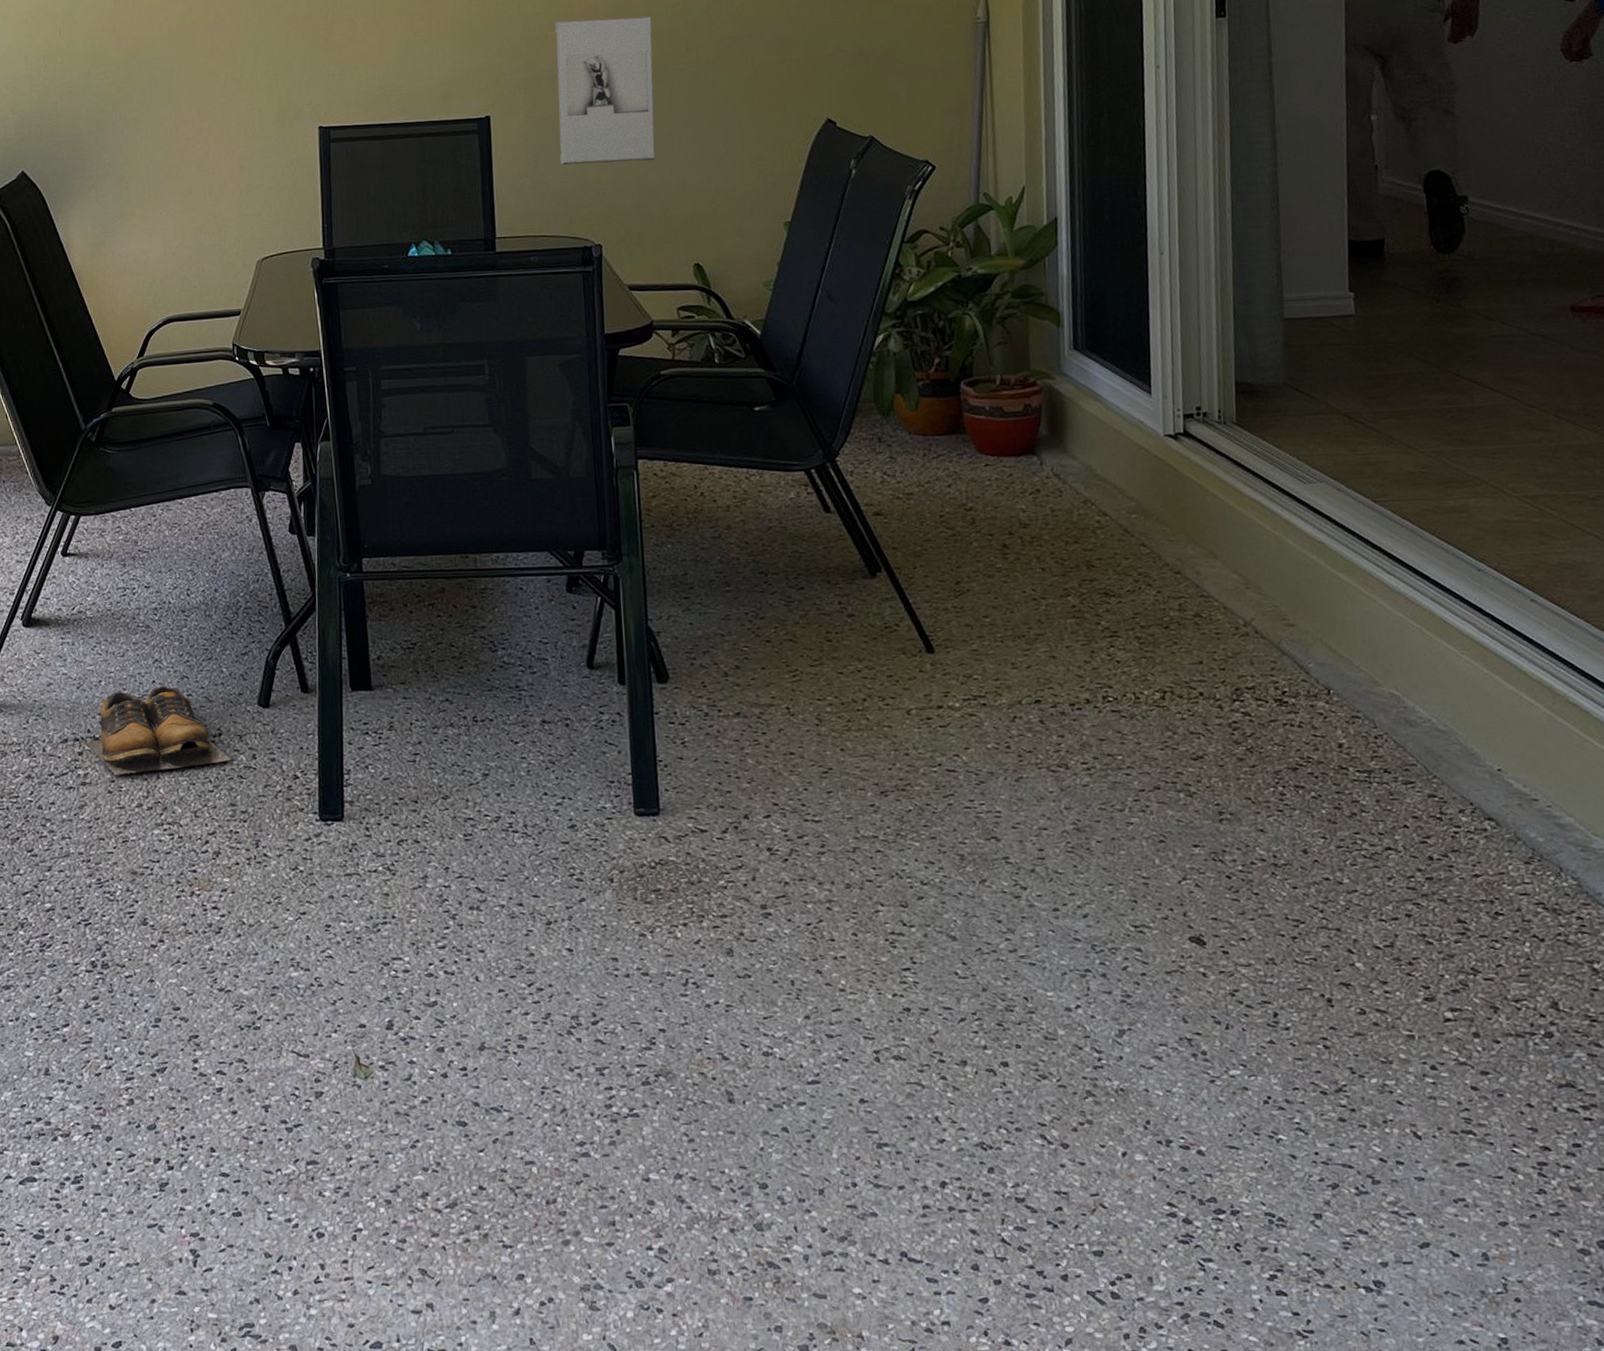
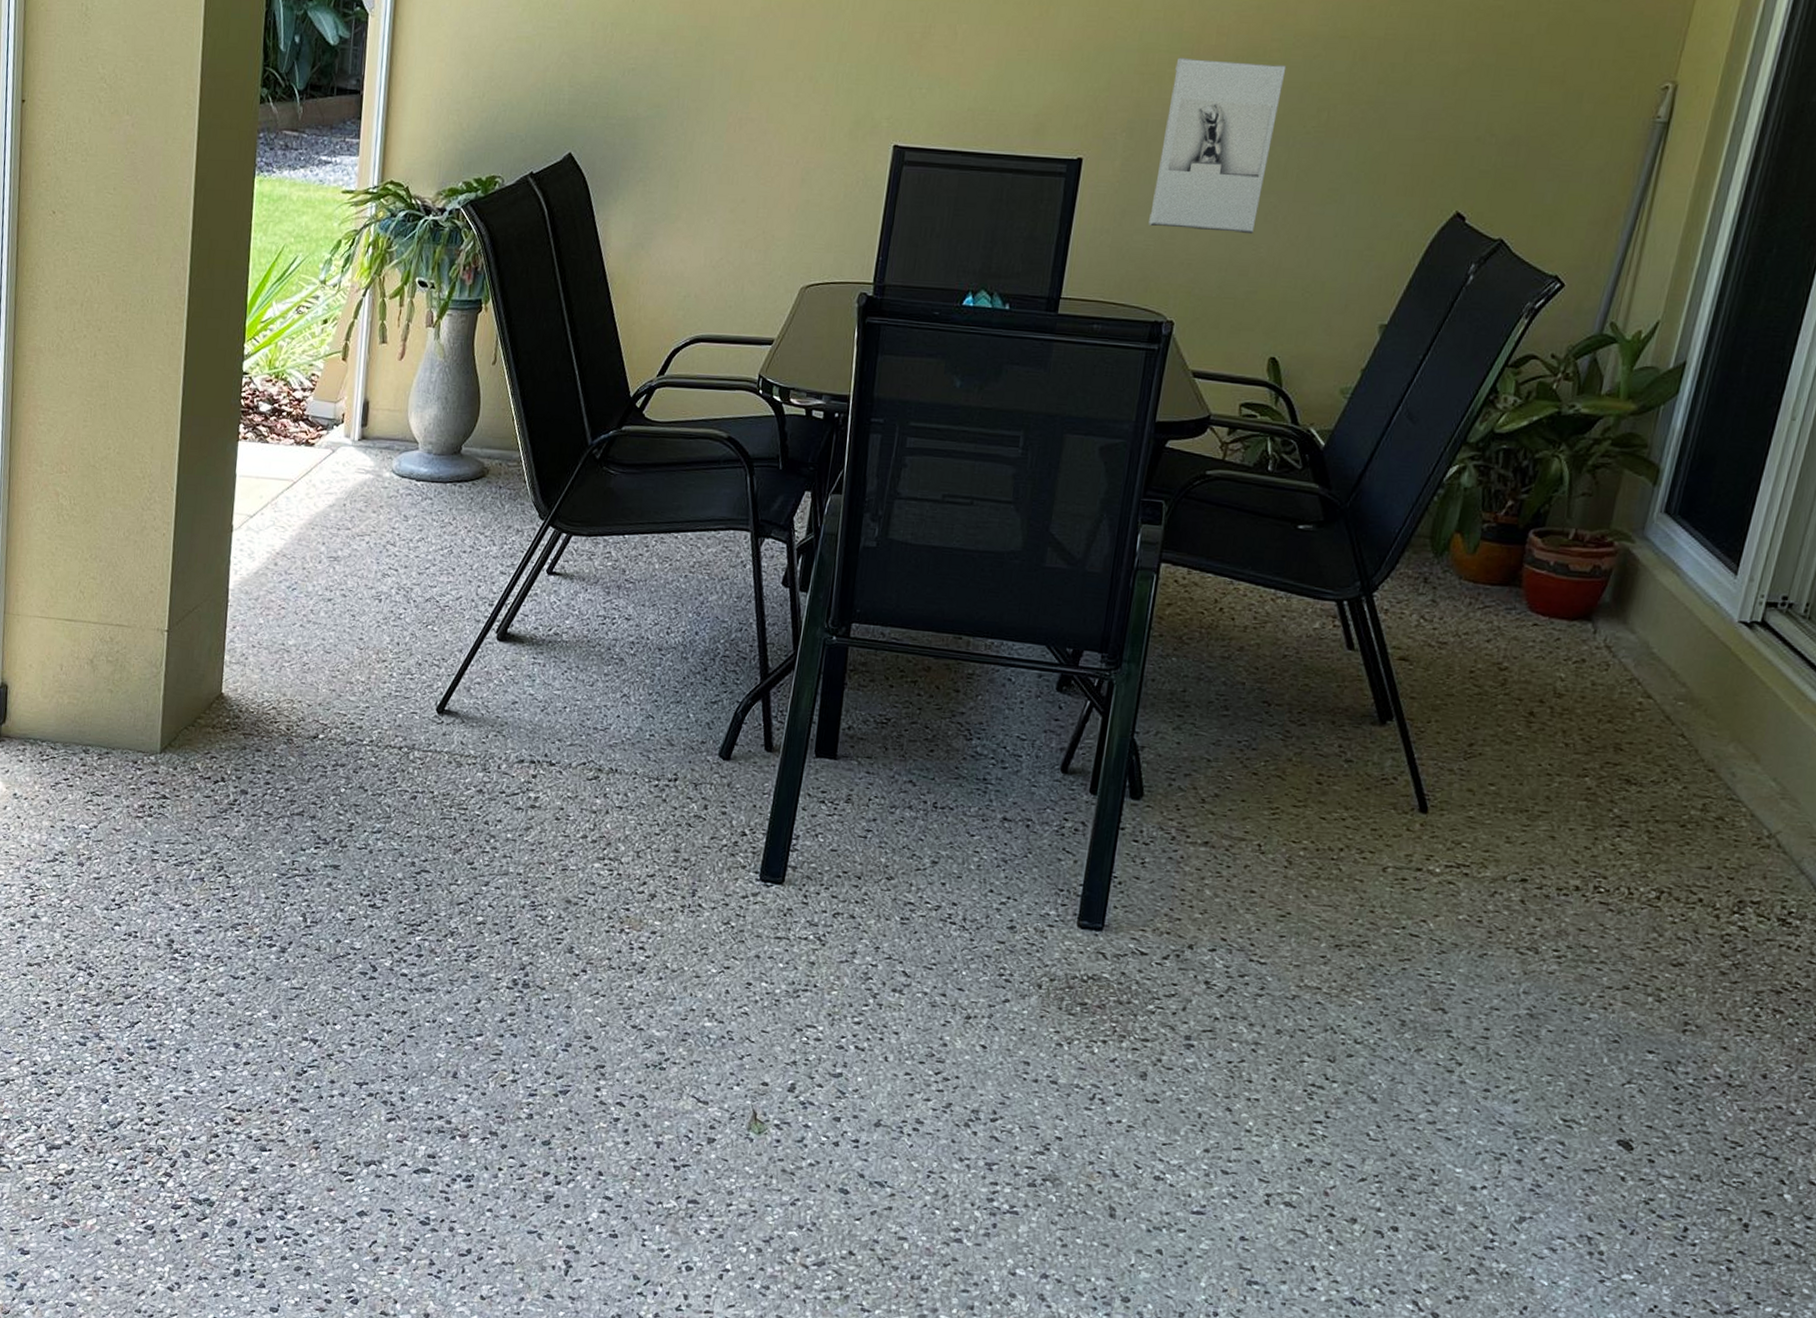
shoes: present [86,685,231,775] -> none [542,721,682,808]

